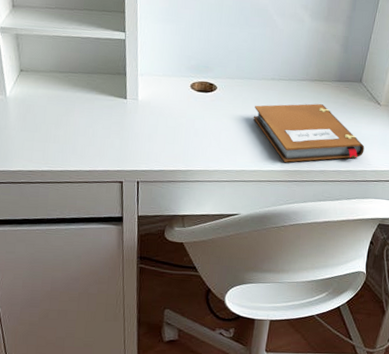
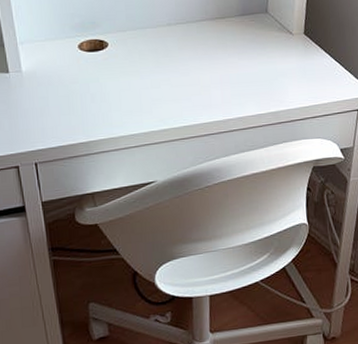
notebook: present [254,103,365,163] -> none [154,44,284,115]

